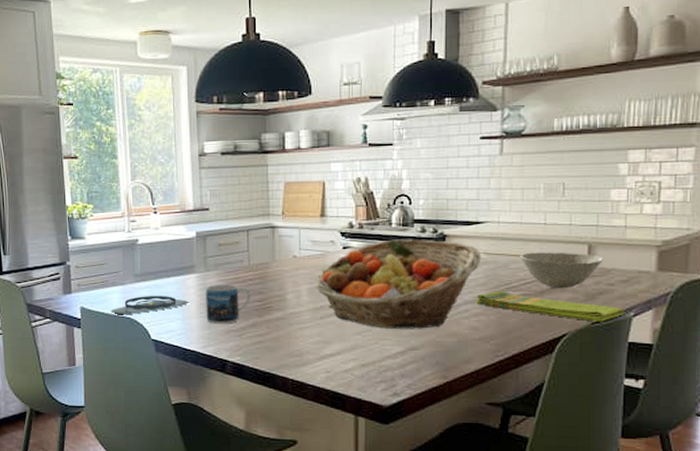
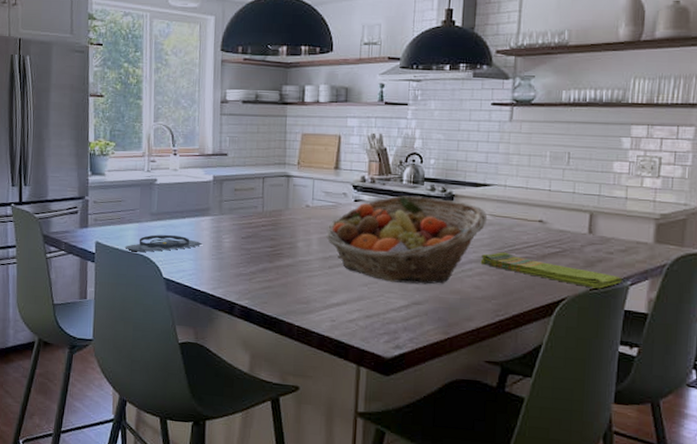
mug: present [206,285,251,324] -> none [218,228,263,268]
bowl: present [519,252,603,289] -> none [524,216,604,254]

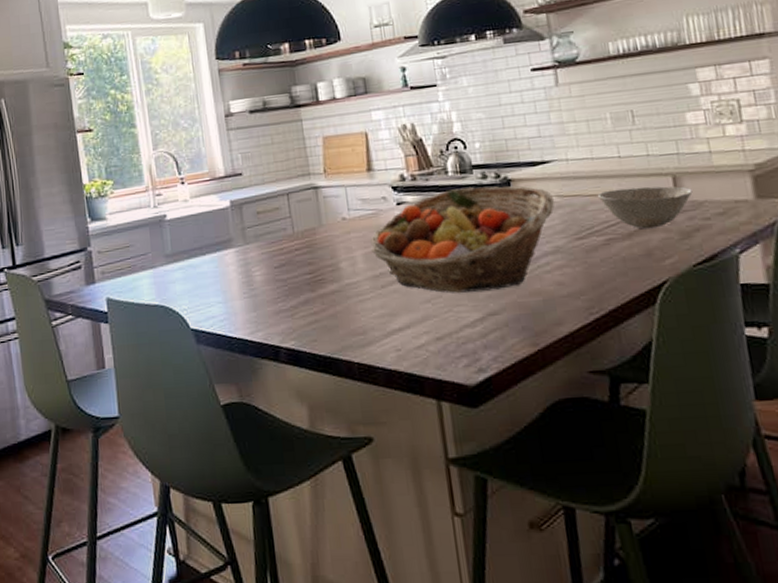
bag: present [126,234,203,252] -> none [142,276,231,304]
dish towel: present [480,252,622,289] -> none [557,236,729,264]
bowl: none [524,216,604,254] -> present [597,186,693,229]

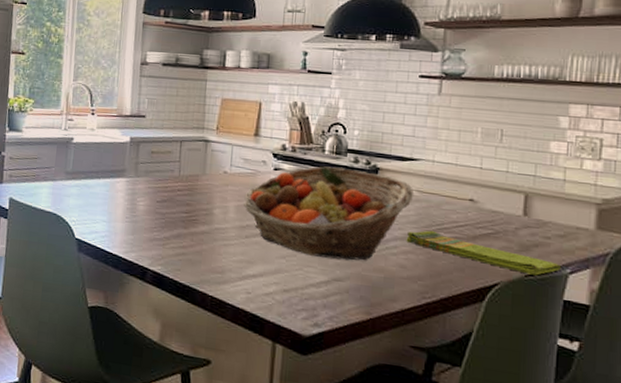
dish towel: none [557,236,729,264] -> present [406,230,561,276]
bowl: present [597,186,693,229] -> none [453,195,540,237]

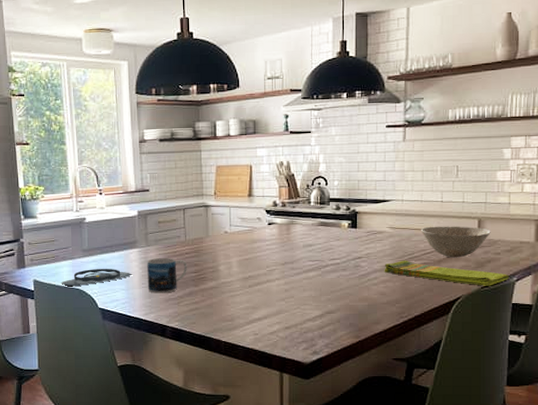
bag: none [39,194,117,211] -> present [62,269,133,287]
mug: none [131,191,179,232] -> present [147,258,188,293]
fruit basket: present [244,166,414,261] -> none [245,216,388,295]
bowl: none [453,195,540,237] -> present [420,226,491,258]

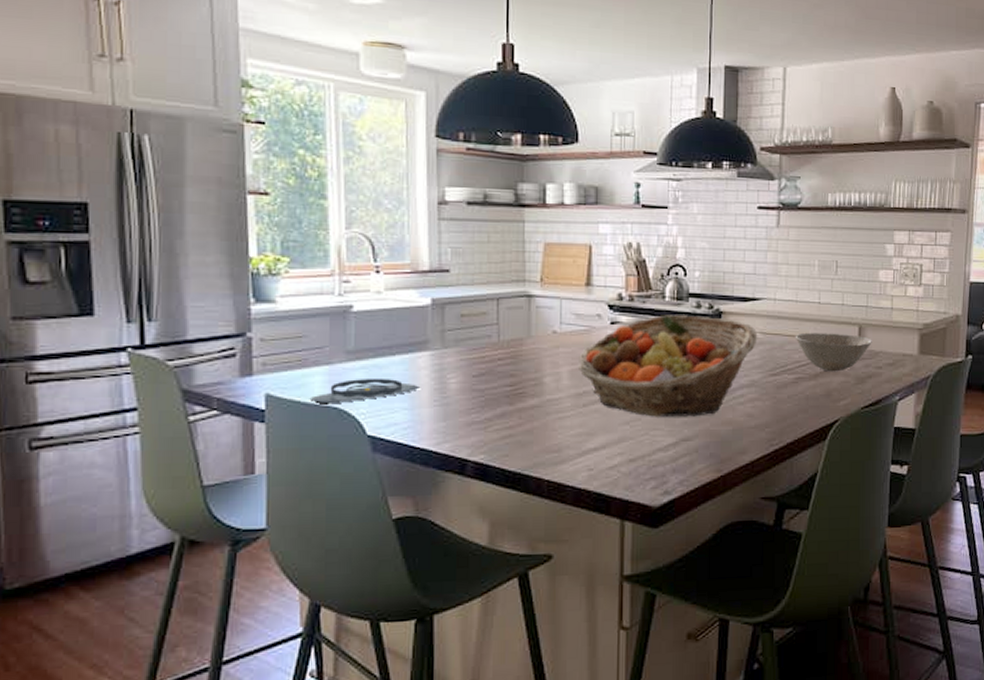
mug: present [147,258,188,293] -> none [442,365,501,414]
fruit basket: none [245,216,388,295] -> present [579,315,758,417]
dish towel: present [384,260,509,286] -> none [752,373,891,407]

